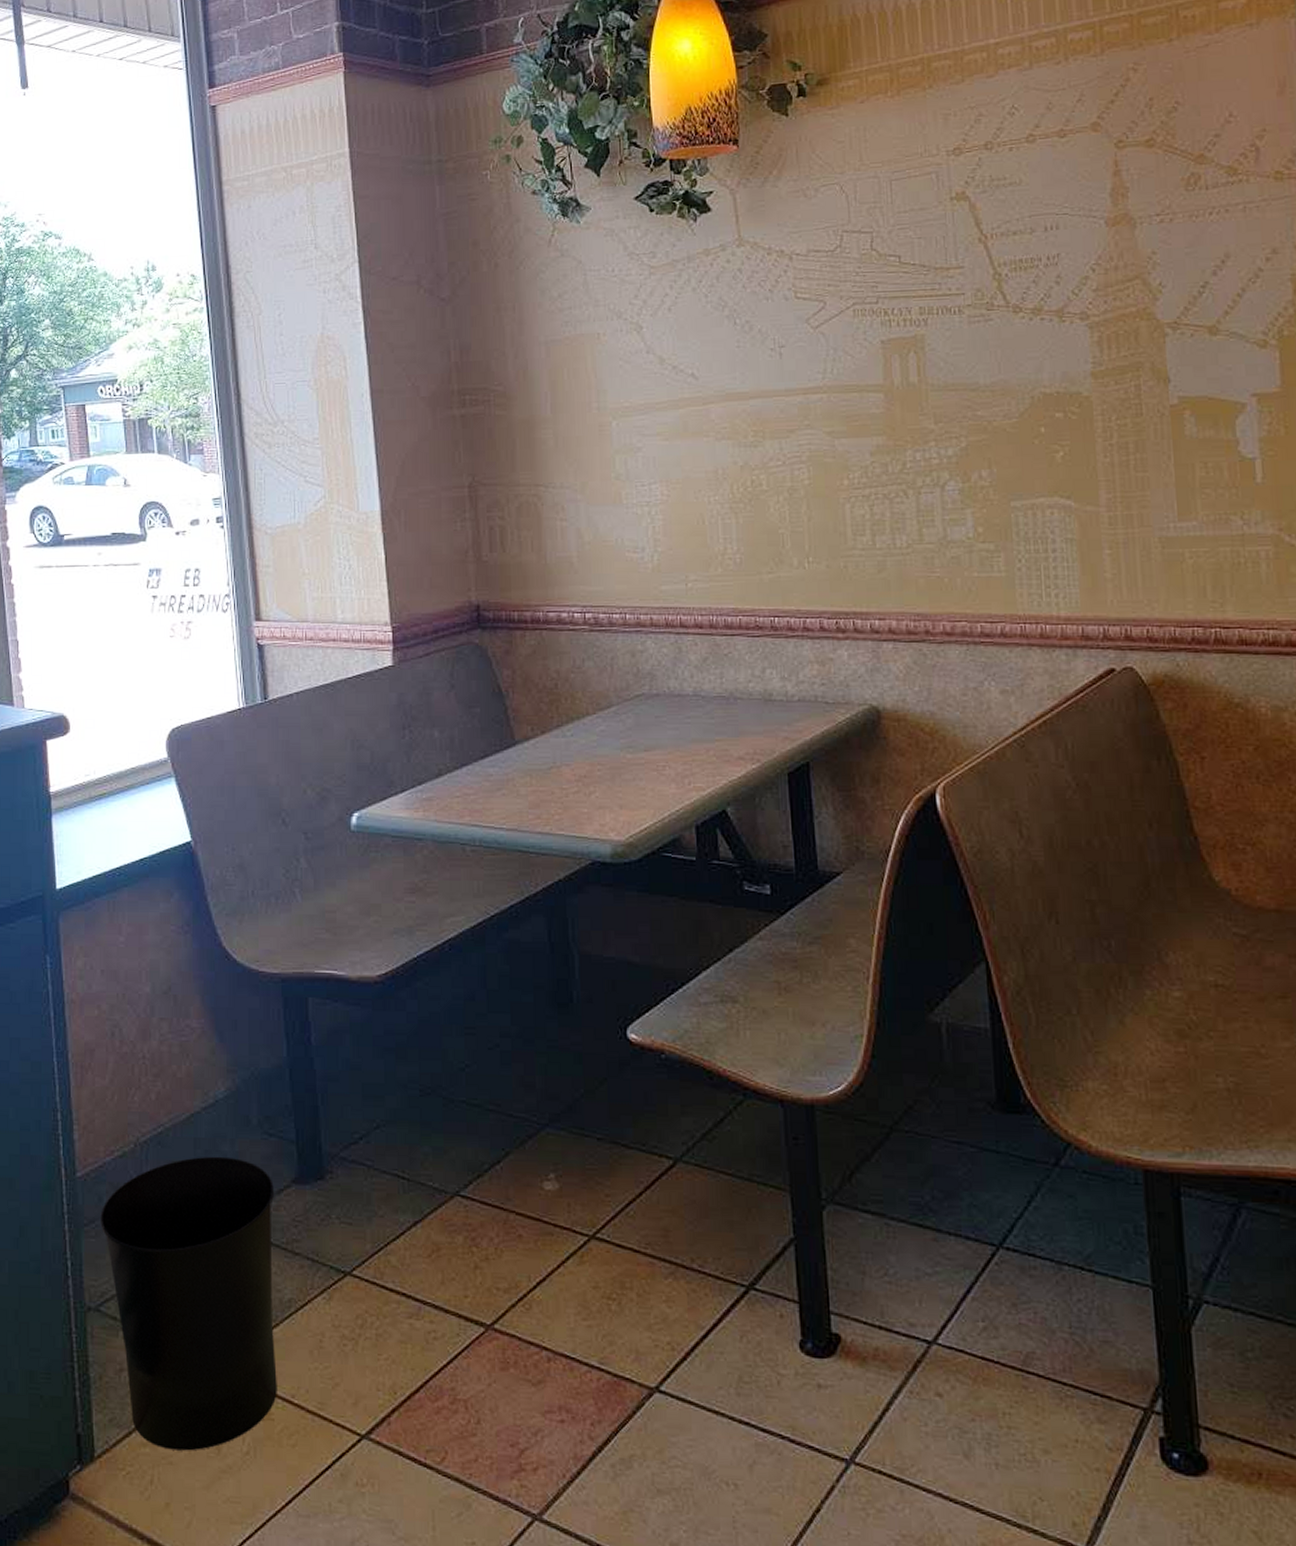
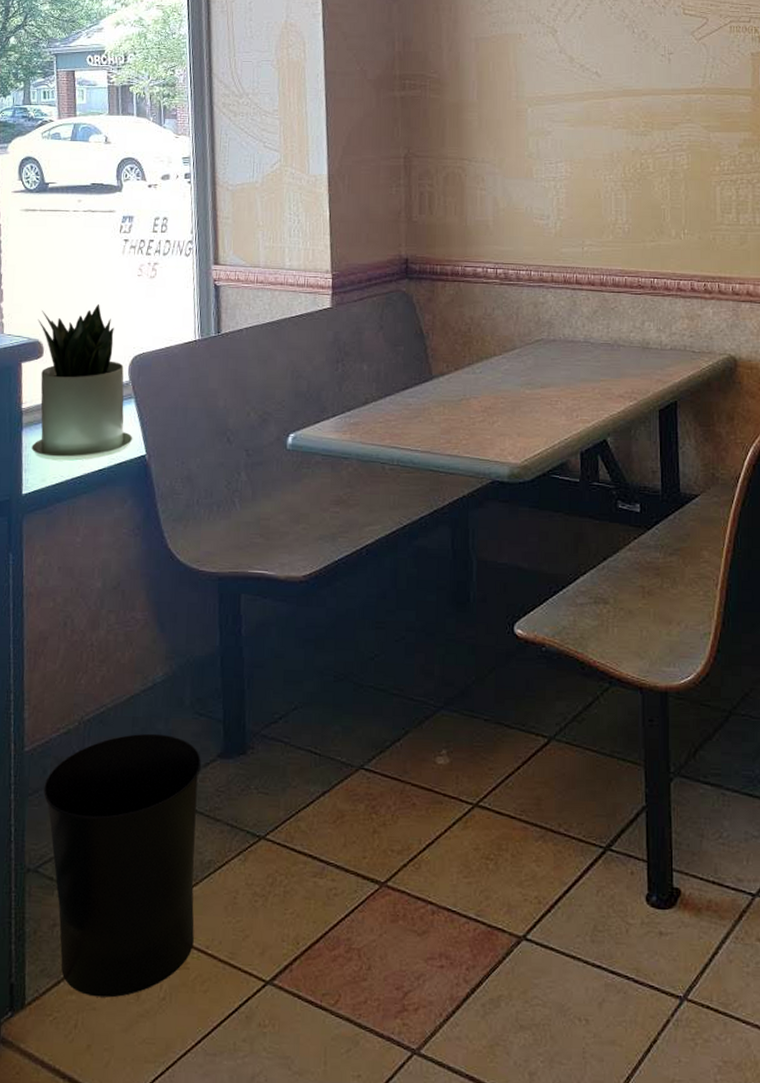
planter: none [61,670,176,850] -> present [32,303,133,461]

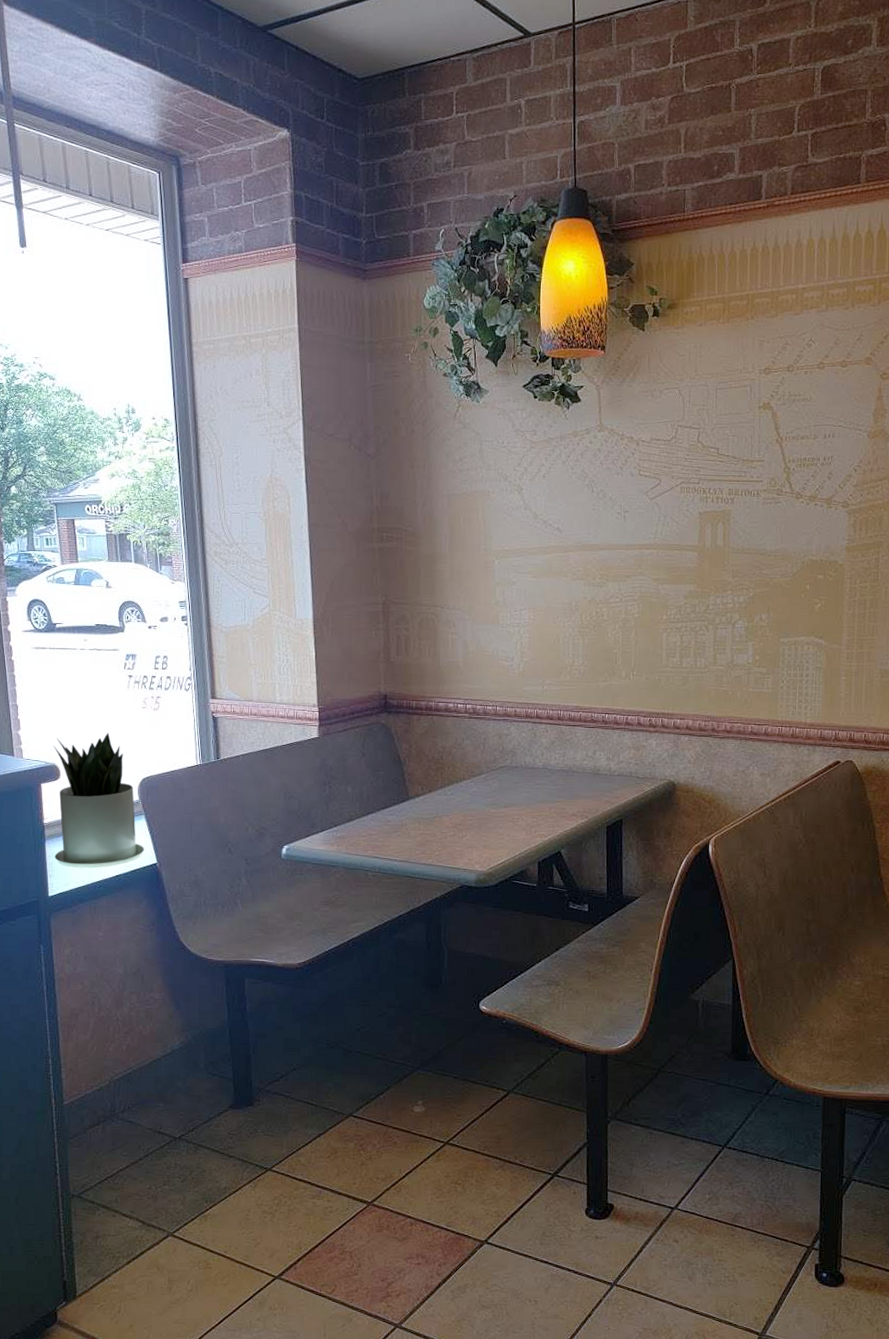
waste bin: present [43,733,201,998] -> none [82,1089,215,1290]

